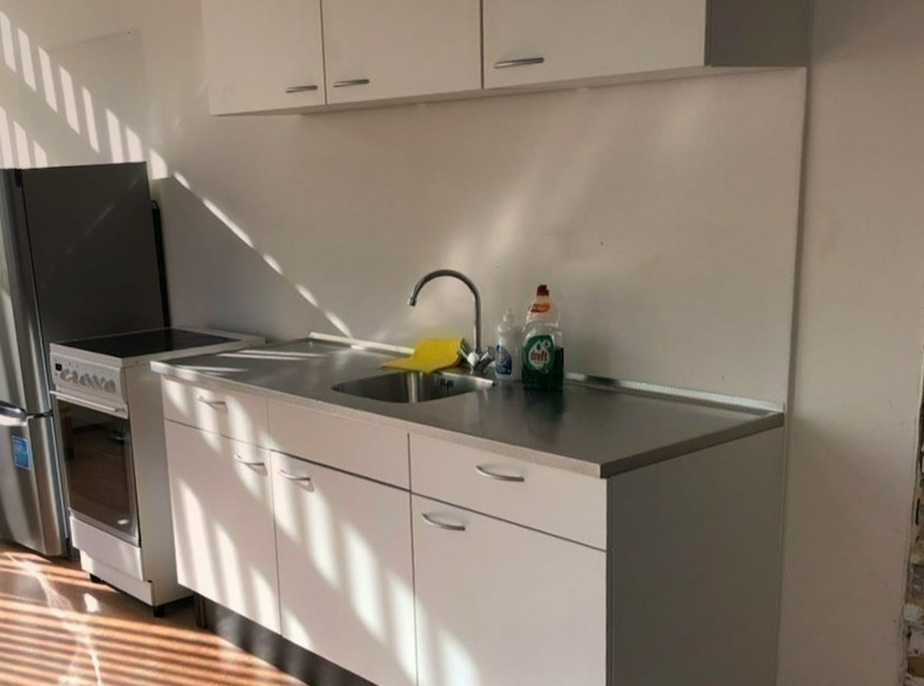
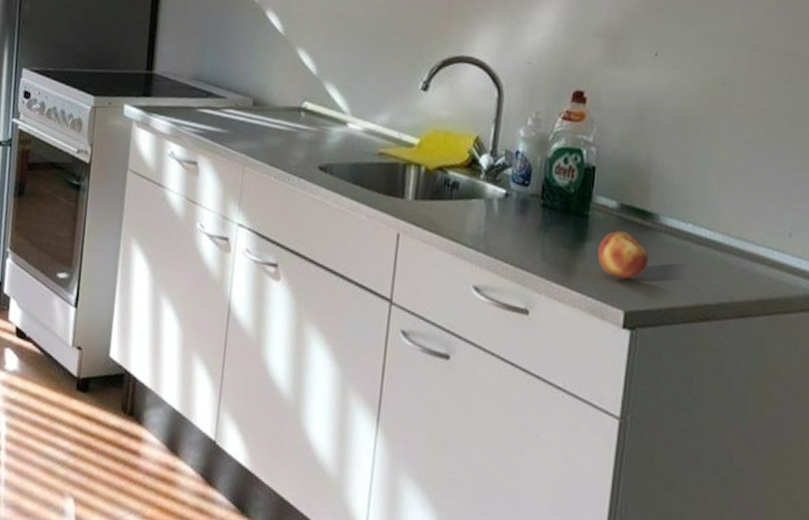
fruit: none [573,398,615,439] -> present [597,230,649,280]

